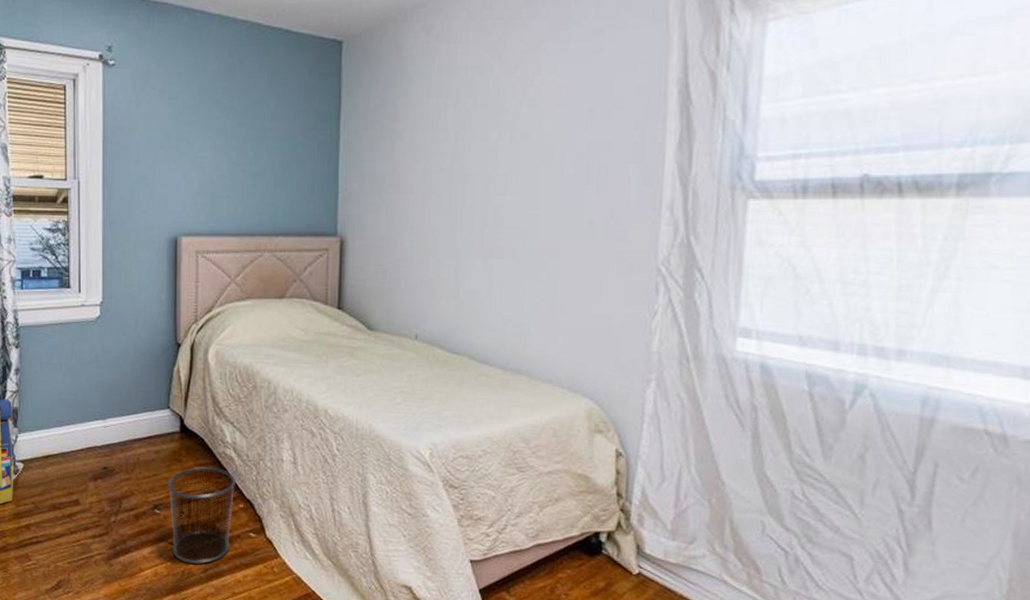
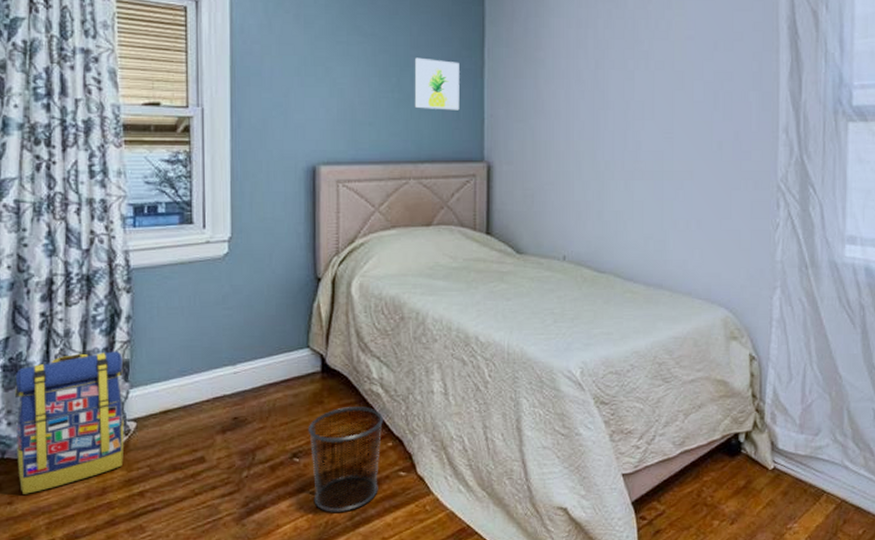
wall art: none [270,131,315,184] -> present [414,57,460,111]

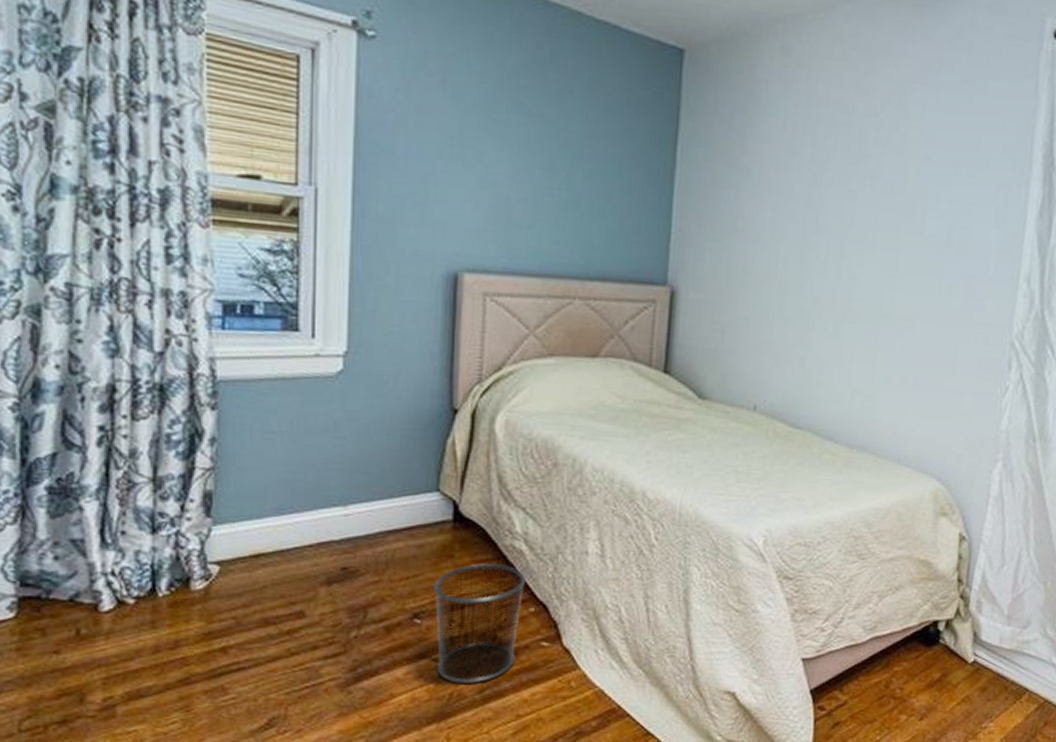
backpack: present [14,351,124,494] -> none [63,478,204,643]
wall art: present [414,57,460,111] -> none [585,149,645,220]

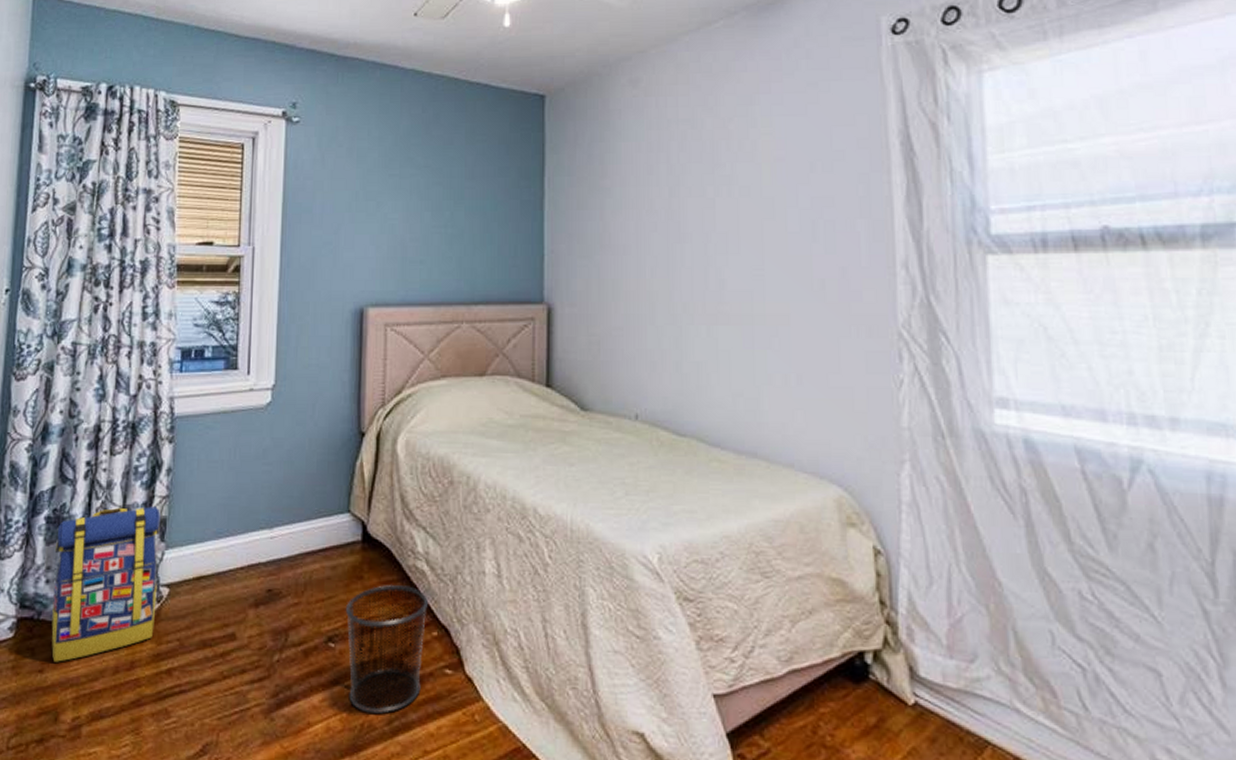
backpack: none [63,478,204,643] -> present [51,506,160,662]

